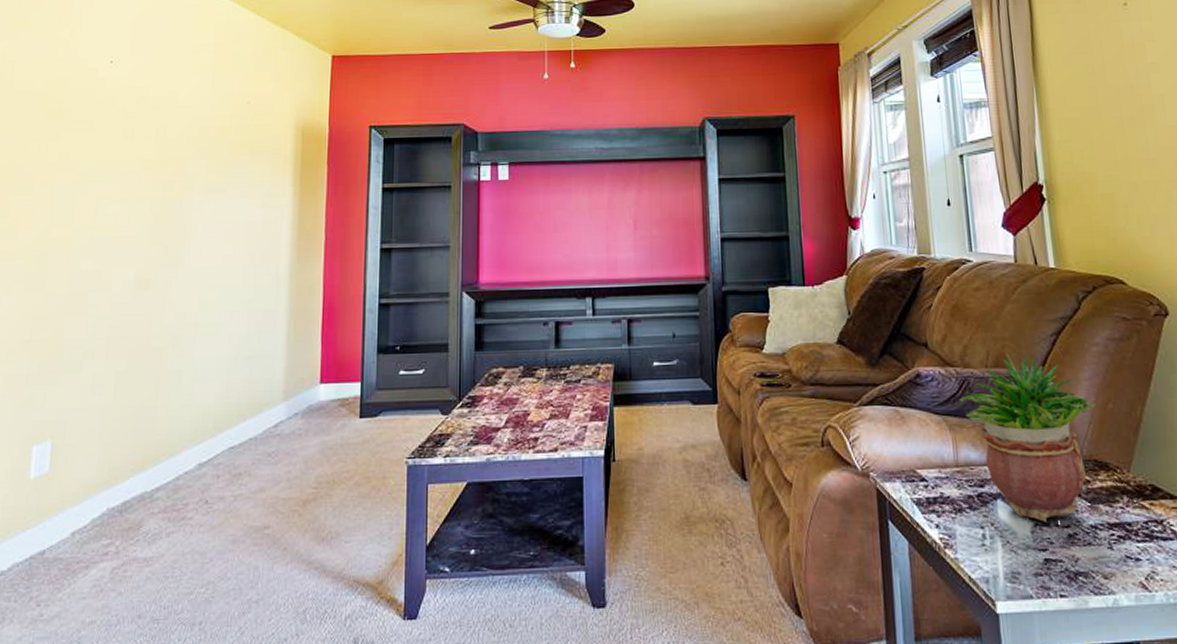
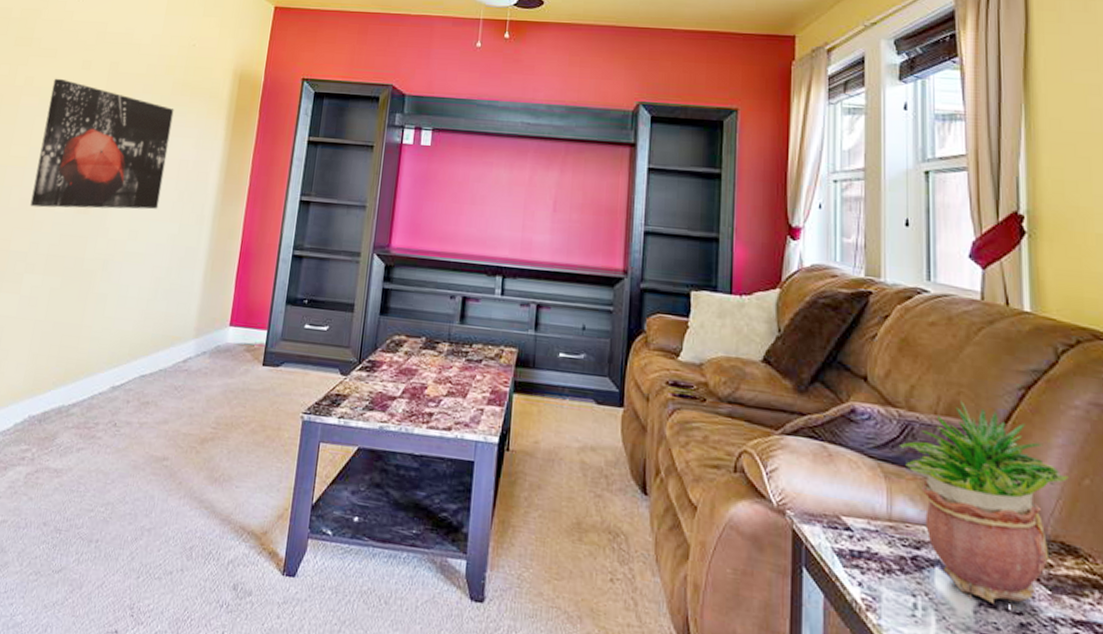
wall art: none [81,150,234,290] -> present [30,78,174,210]

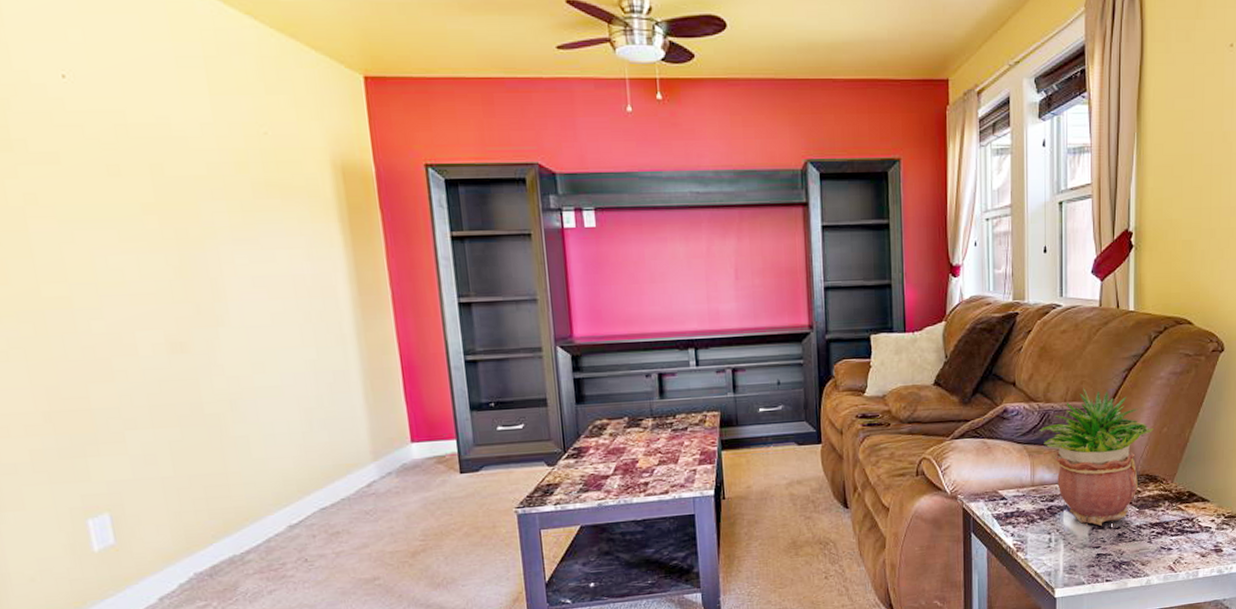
wall art: present [30,78,174,210] -> none [70,191,282,355]

